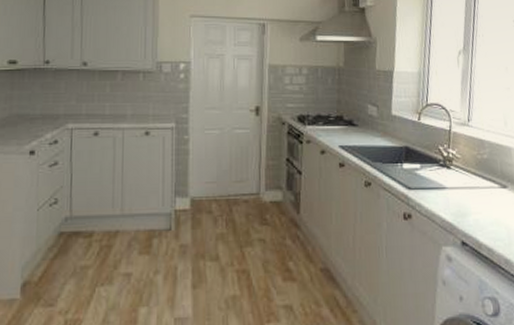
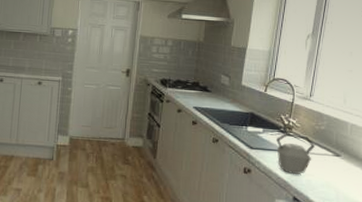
kettle: none [436,166,480,215] -> present [276,133,316,175]

